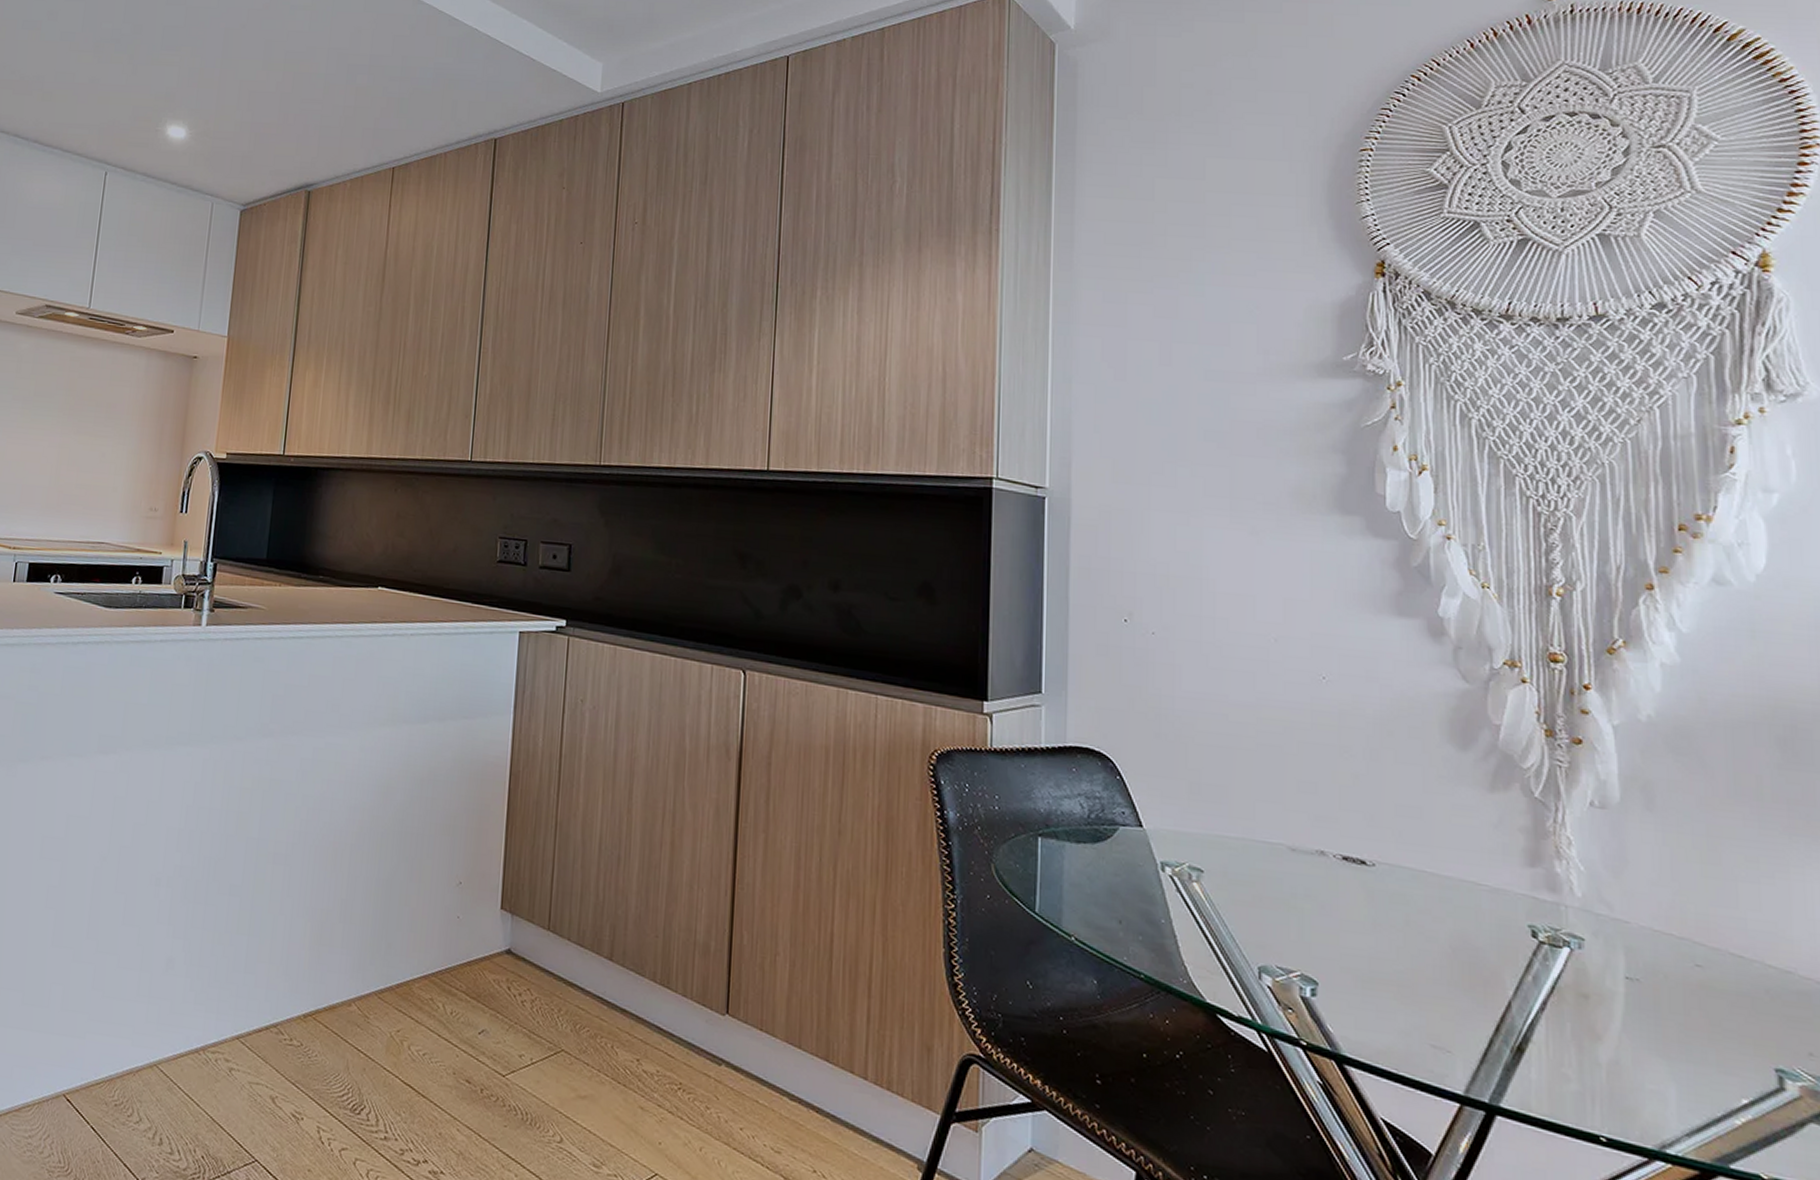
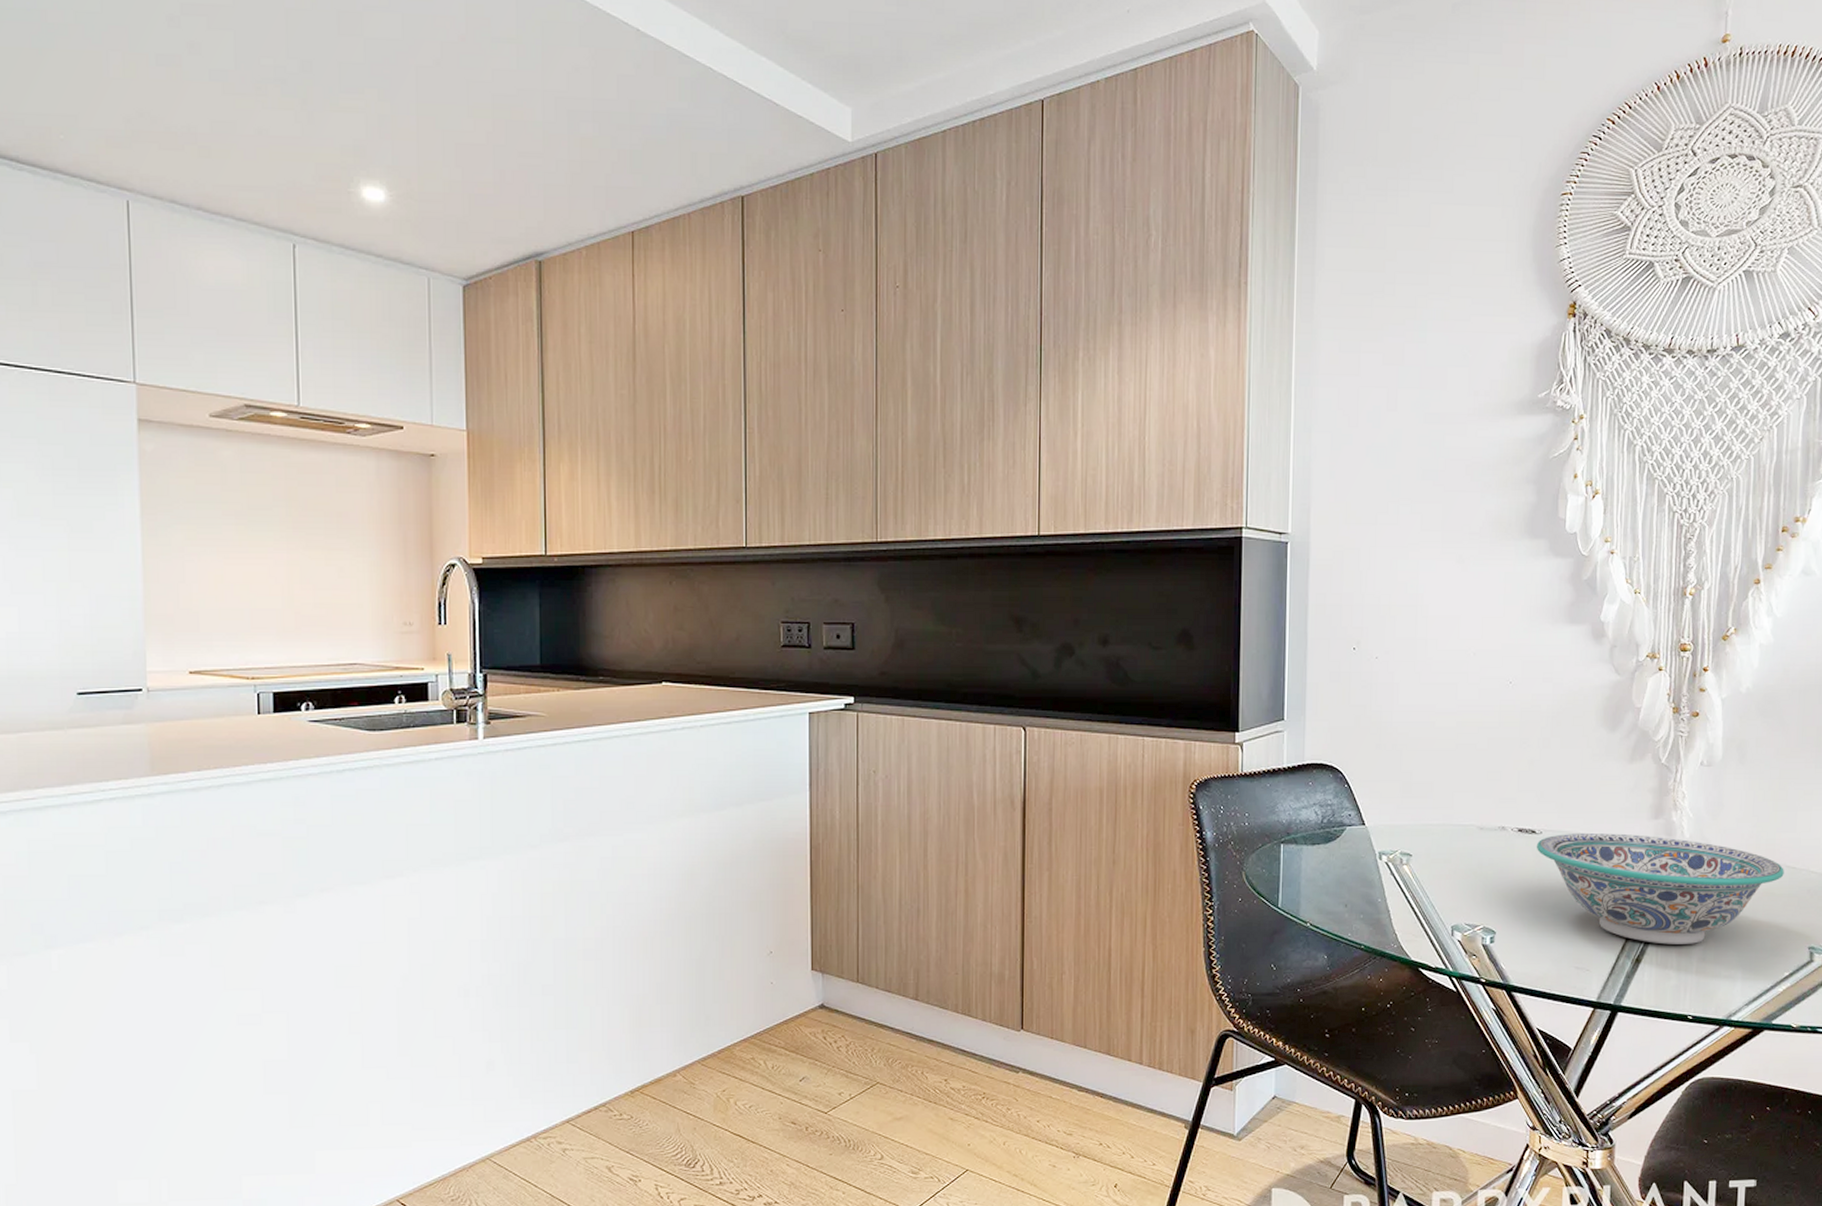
decorative bowl: none [1367,870,1727,1040] -> present [1536,833,1784,945]

